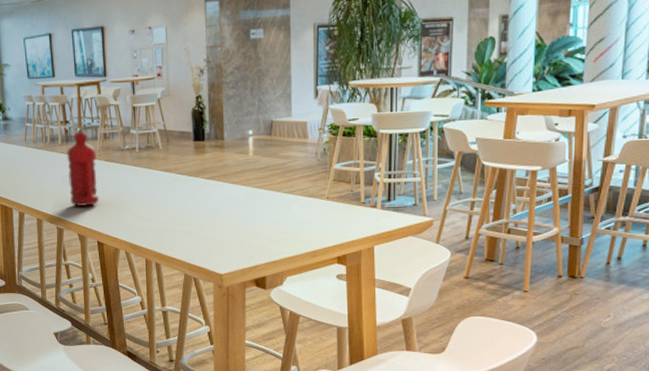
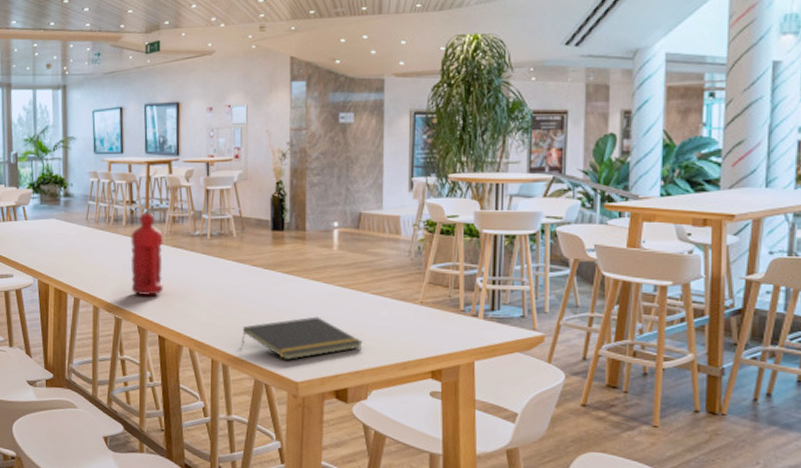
notepad: none [171,216,278,256] -> present [242,316,363,361]

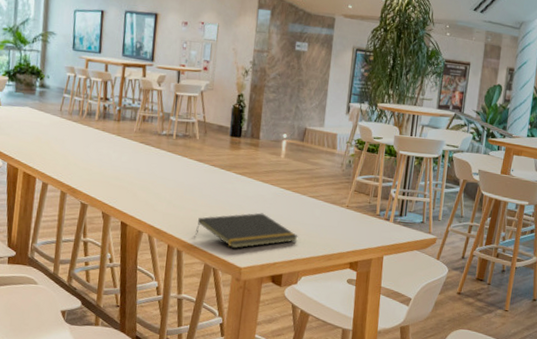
water bottle: present [130,212,164,296] -> none [98,109,133,186]

